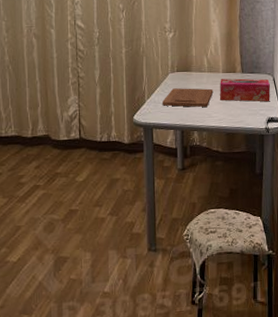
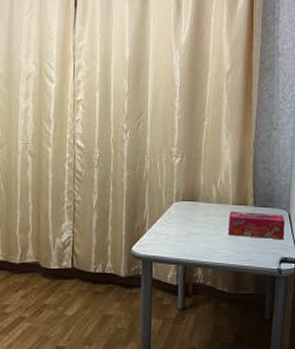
cutting board: present [162,88,214,107] -> none [164,219,222,241]

